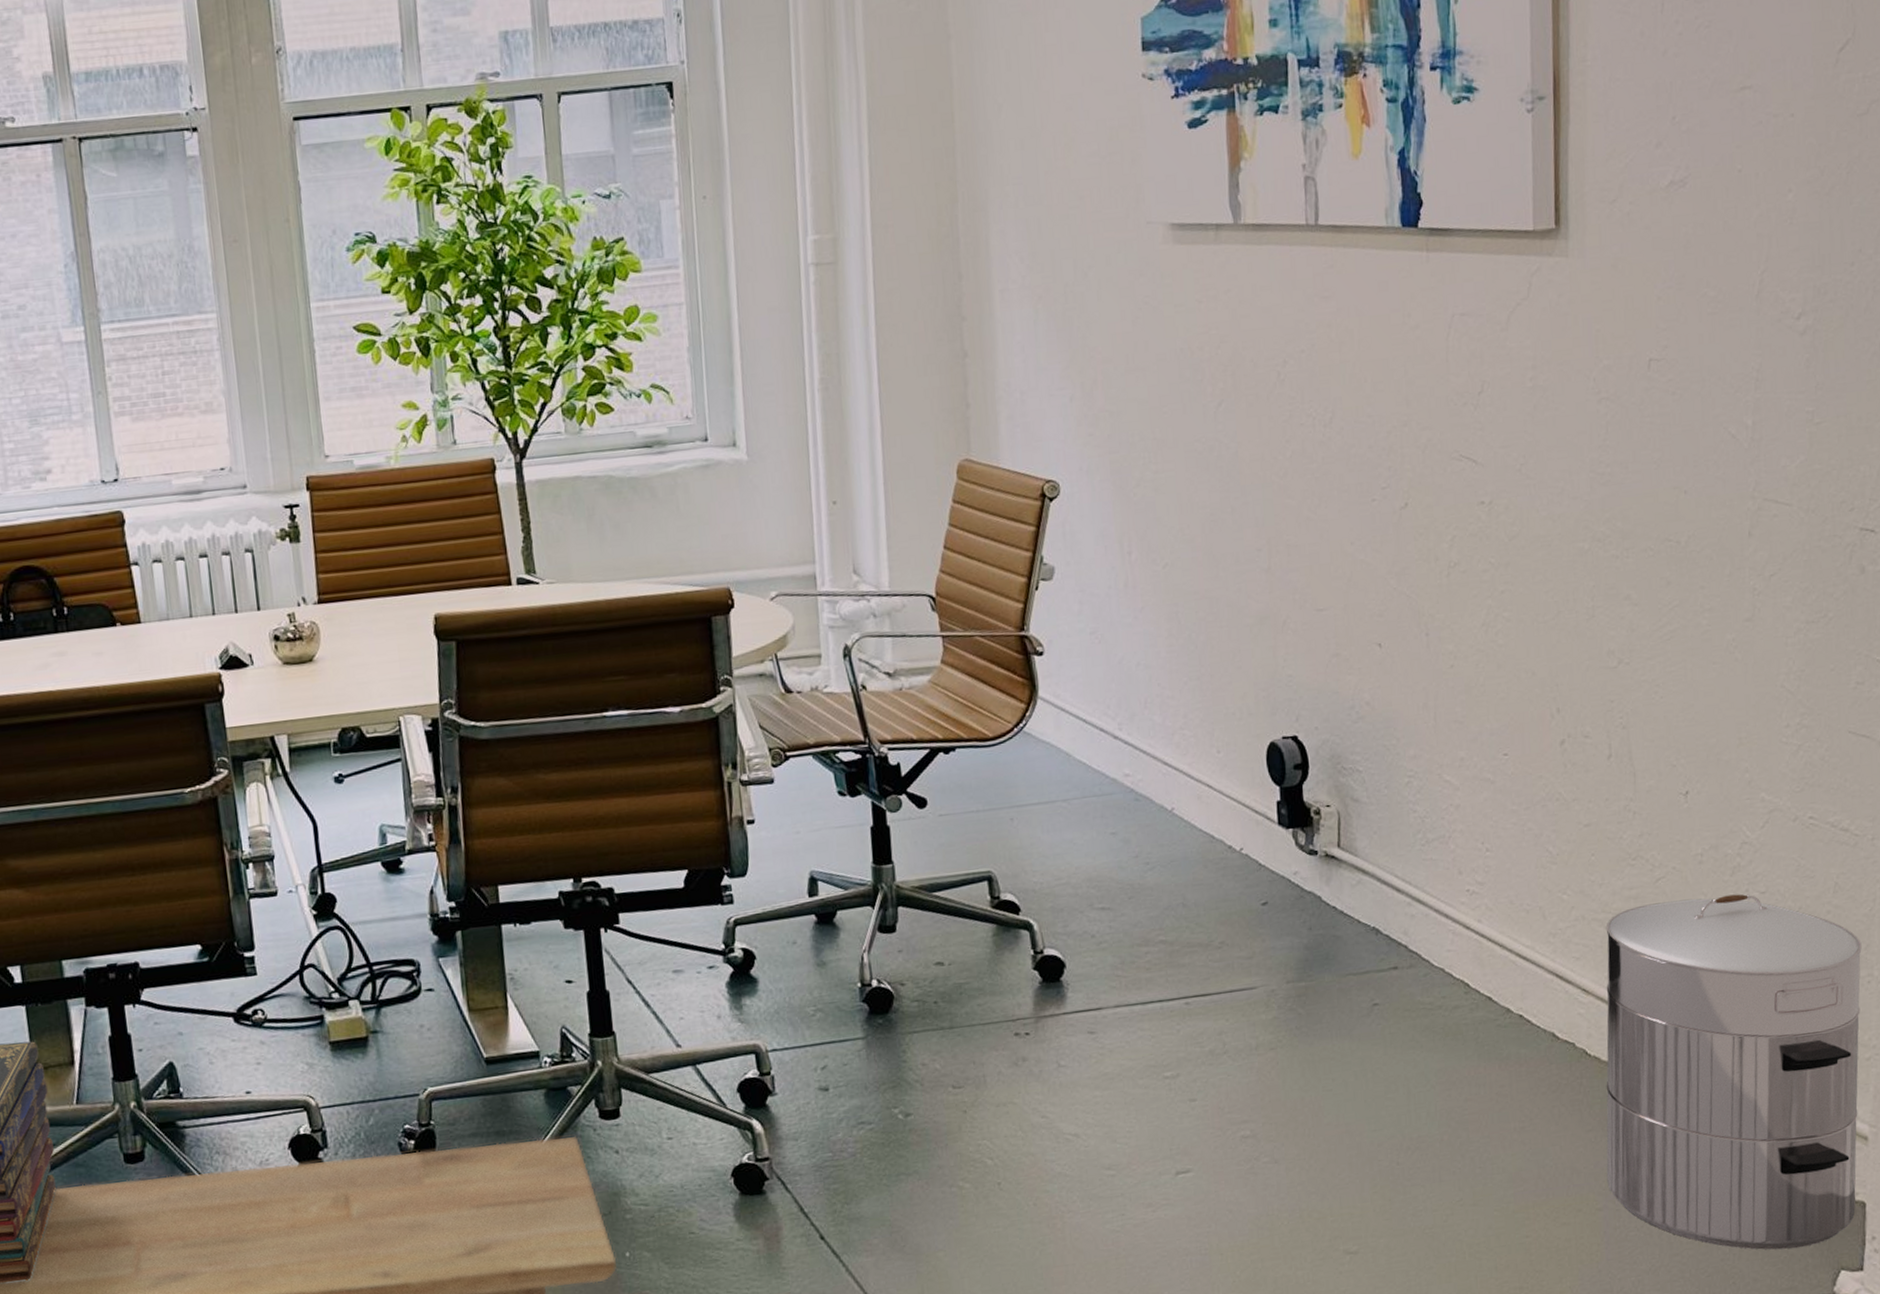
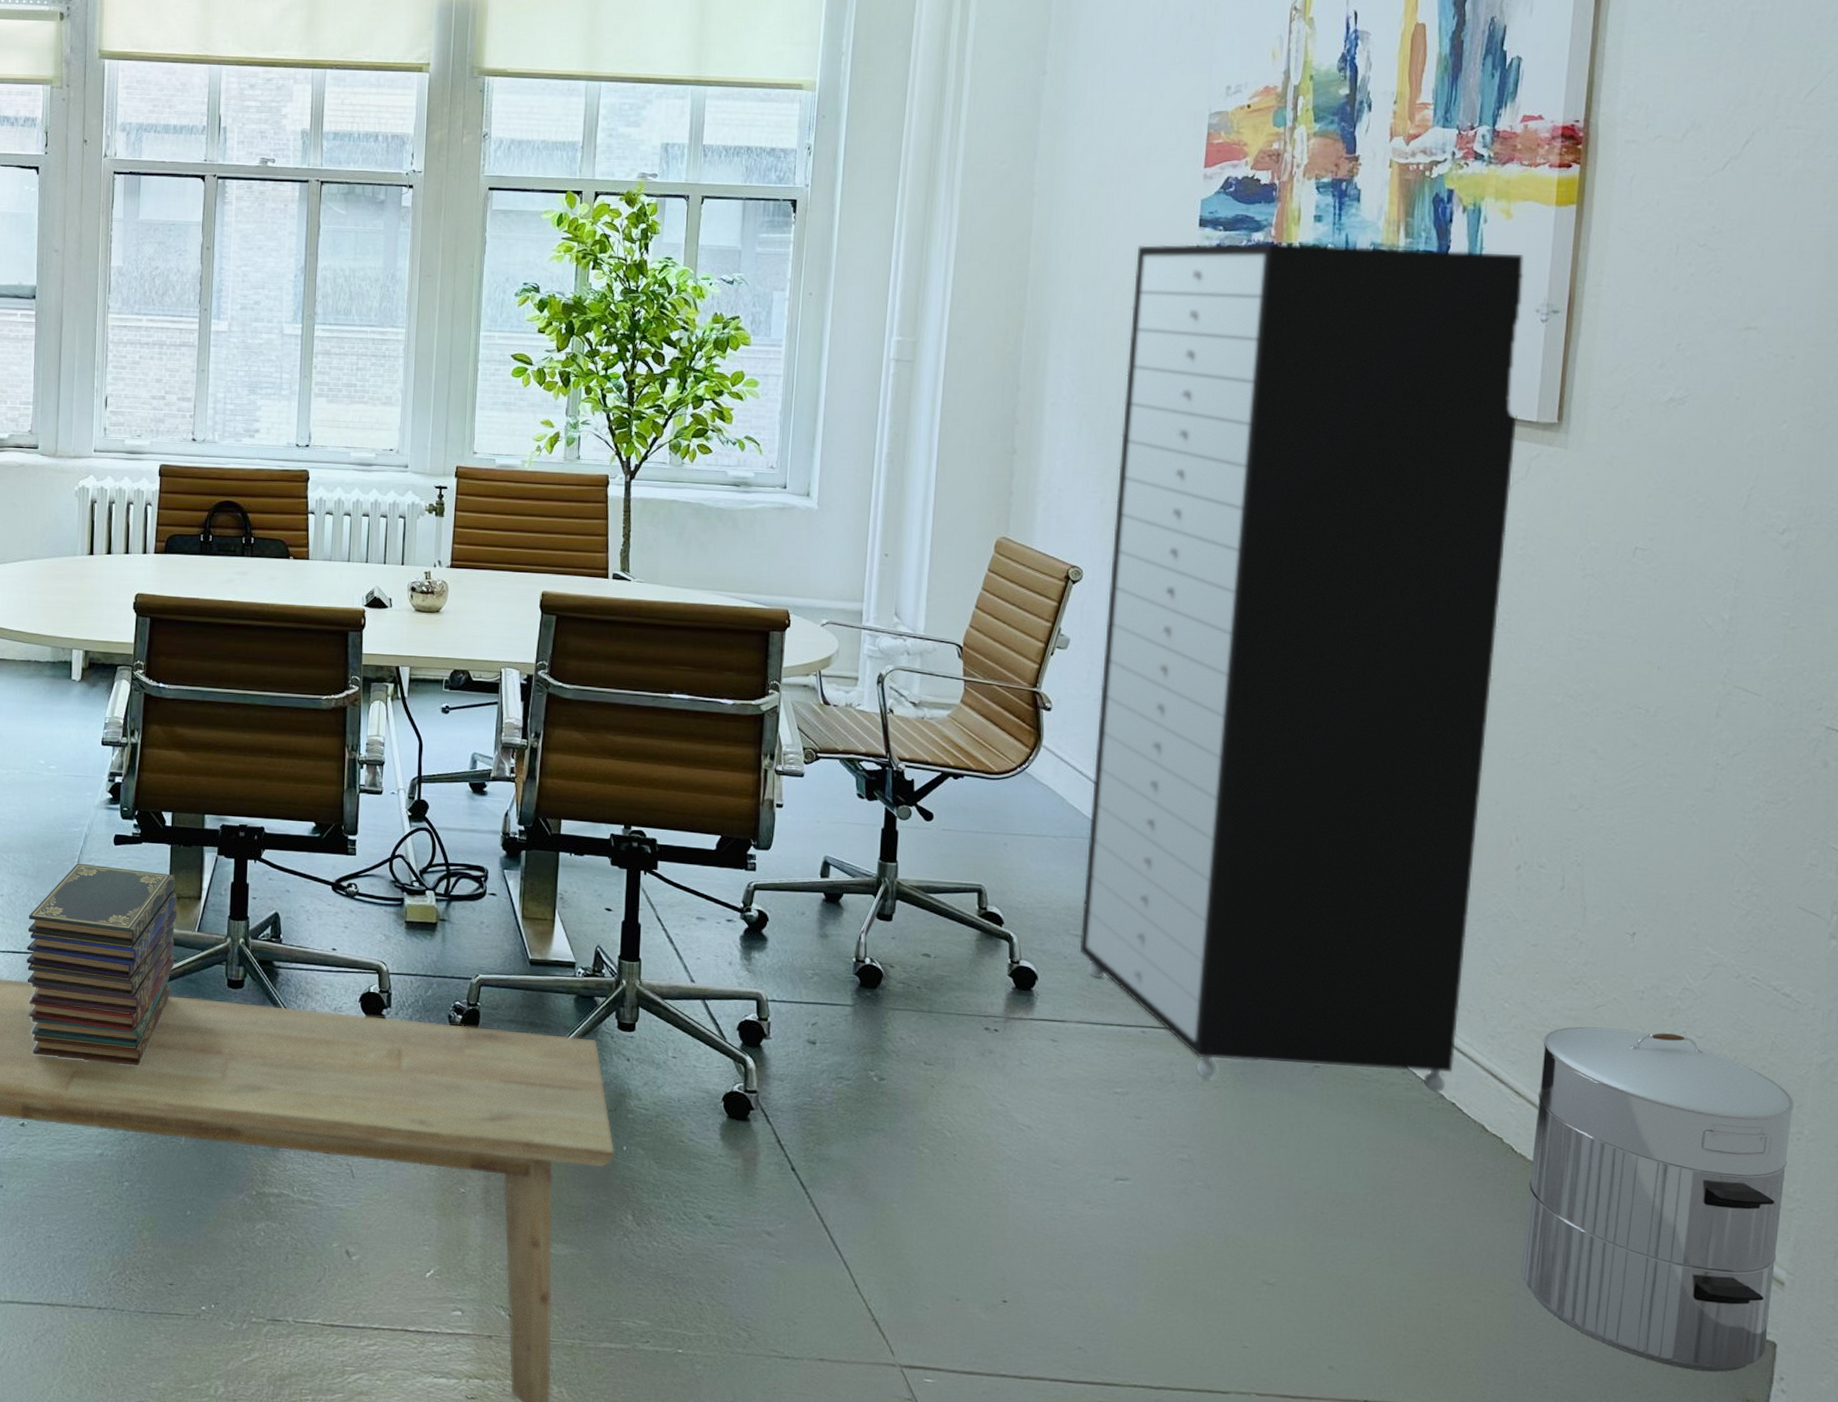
storage cabinet: none [1076,36,1517,1043] -> present [1079,243,1524,1093]

